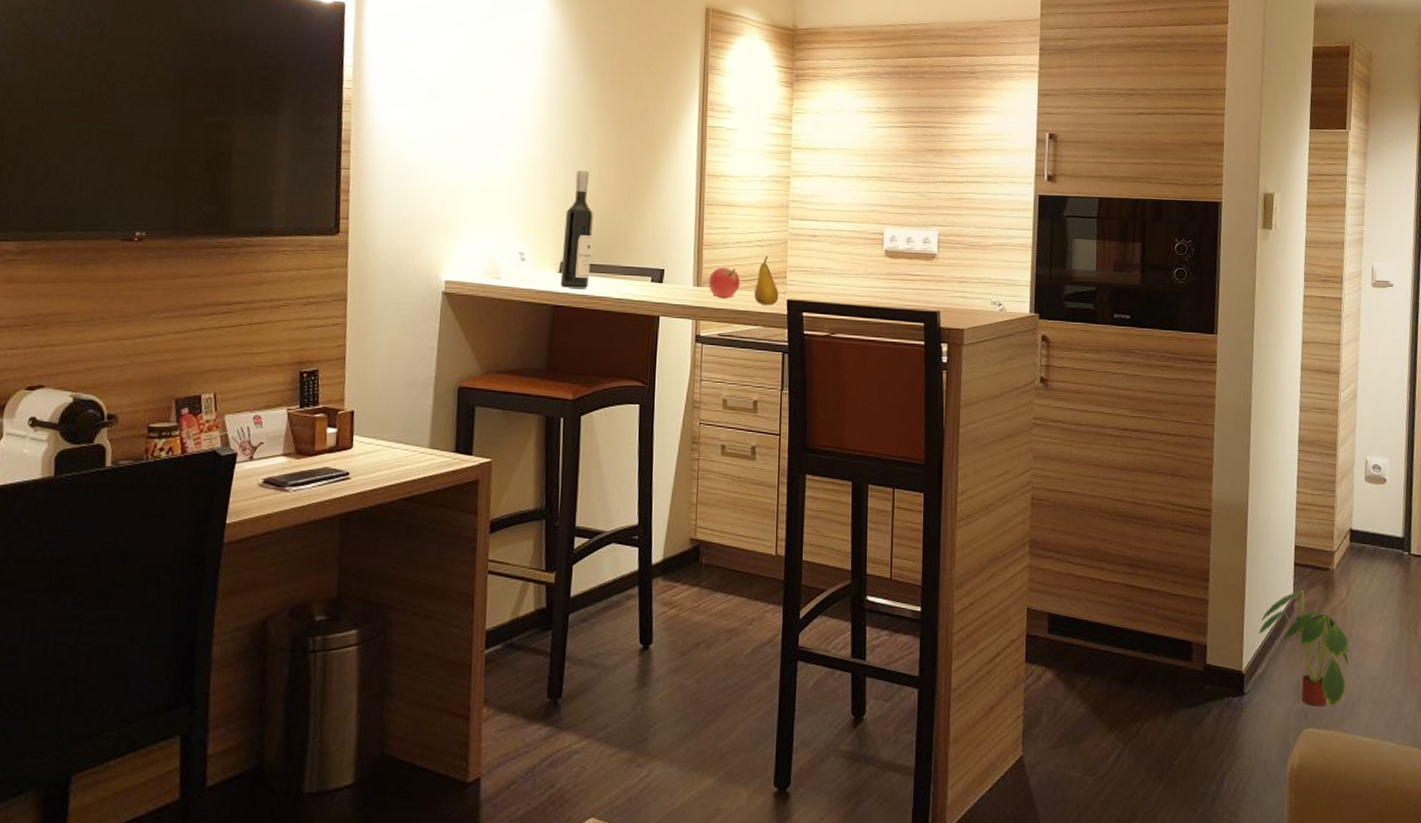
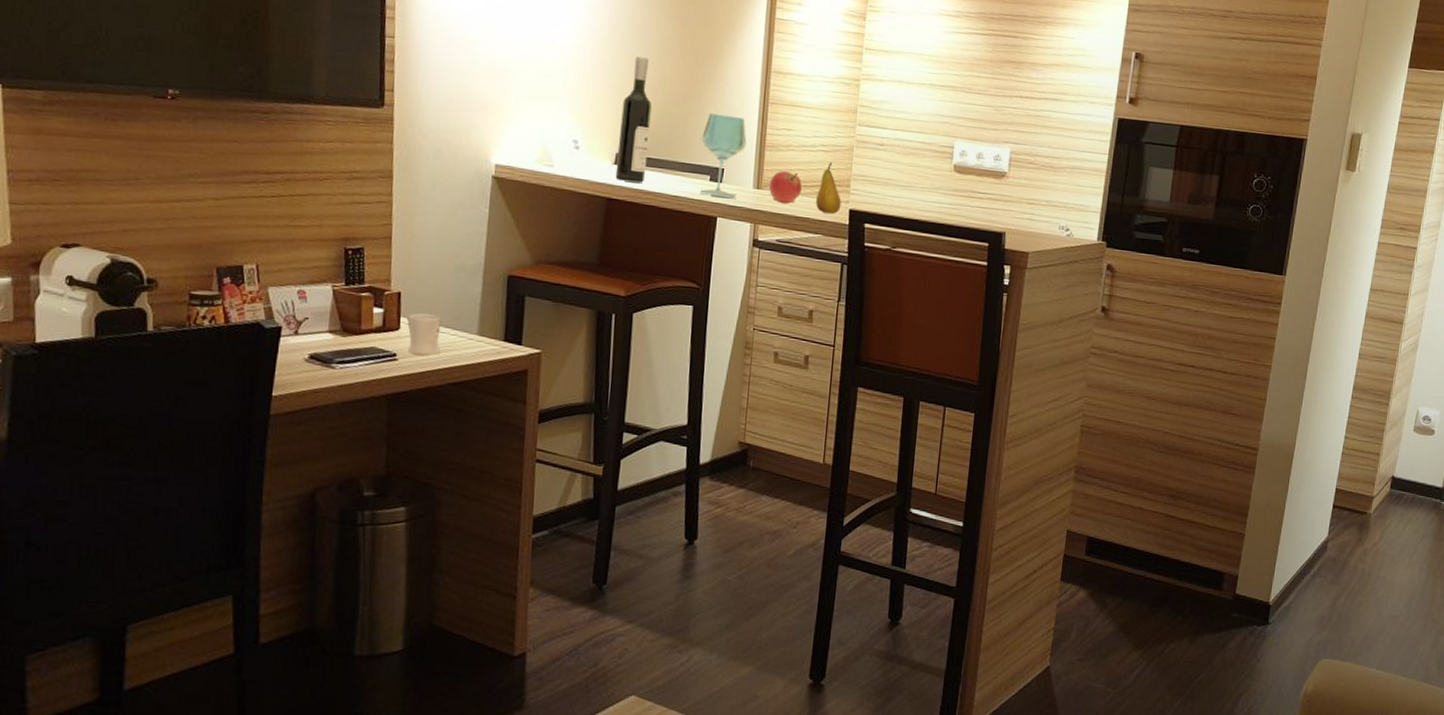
mug: none [359,430,394,472] -> present [406,313,442,356]
wine glass: none [641,218,685,296] -> present [700,113,747,198]
plant: present [1258,591,1349,706] -> none [1289,531,1376,640]

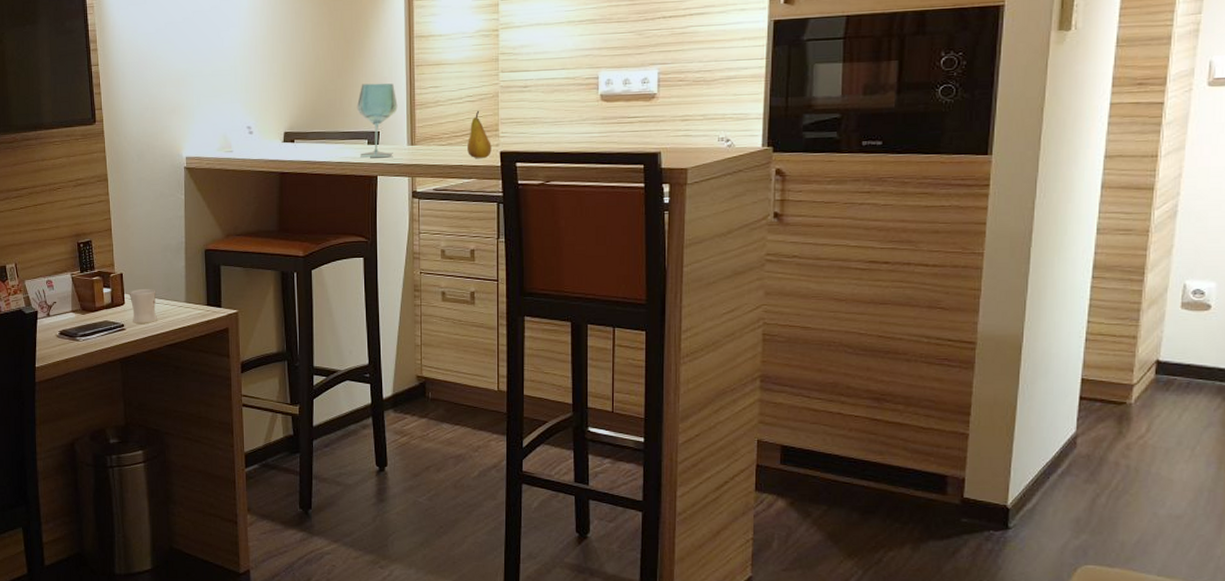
bottle: present [615,57,652,183] -> none [285,45,311,156]
fruit: present [768,171,802,205] -> none [421,125,452,156]

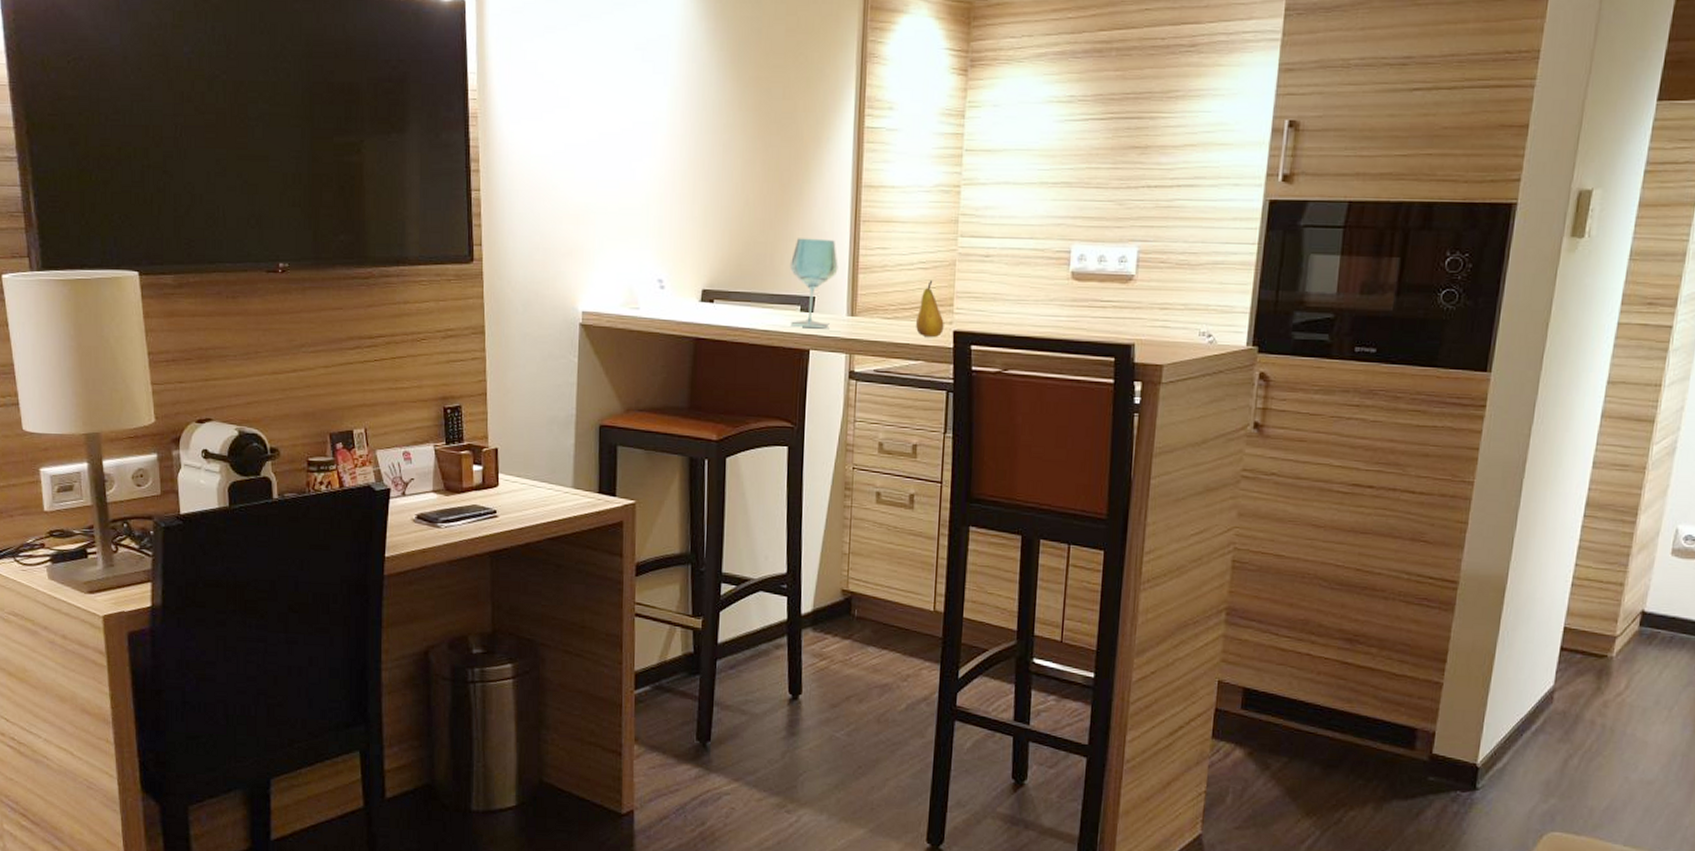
mug: present [129,288,157,323] -> none [504,468,538,511]

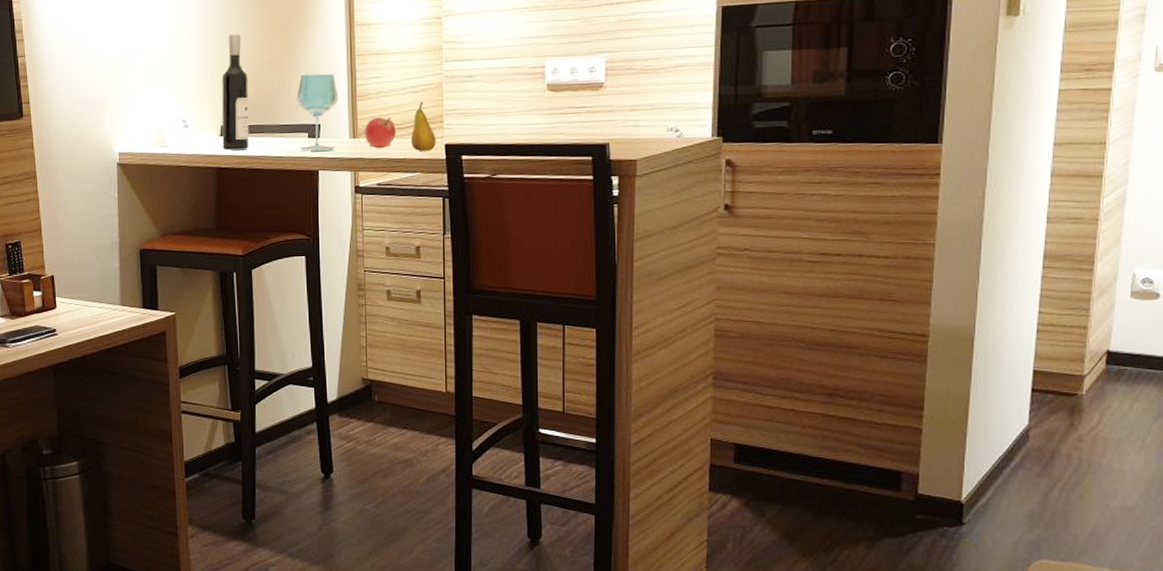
bottle: none [702,185,736,319] -> present [222,34,249,150]
fruit: none [863,294,900,331] -> present [364,117,396,149]

